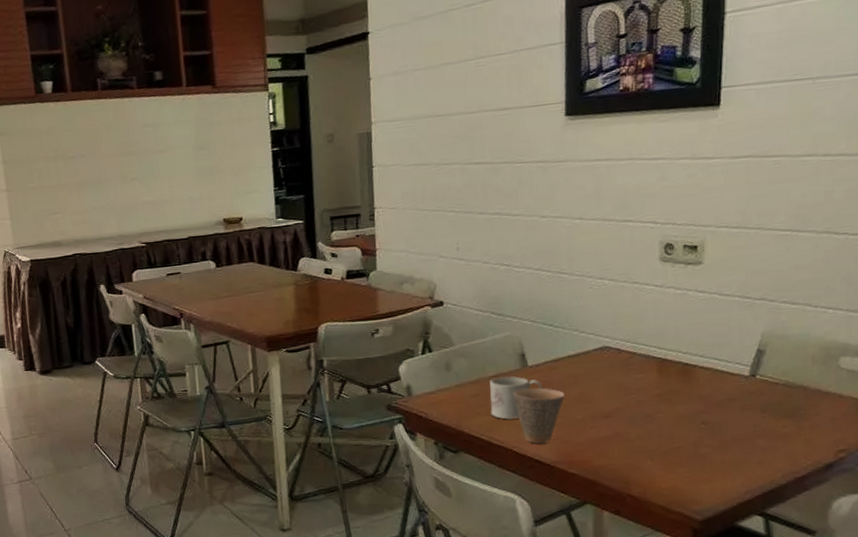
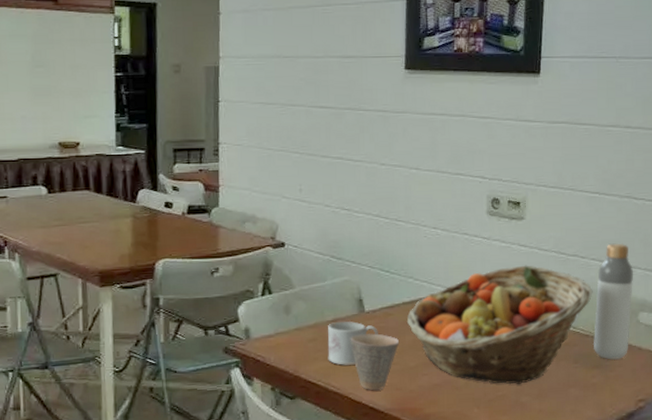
fruit basket: none [572,312,784,437] -> present [406,265,593,385]
bottle: none [783,283,834,408] -> present [593,243,634,360]

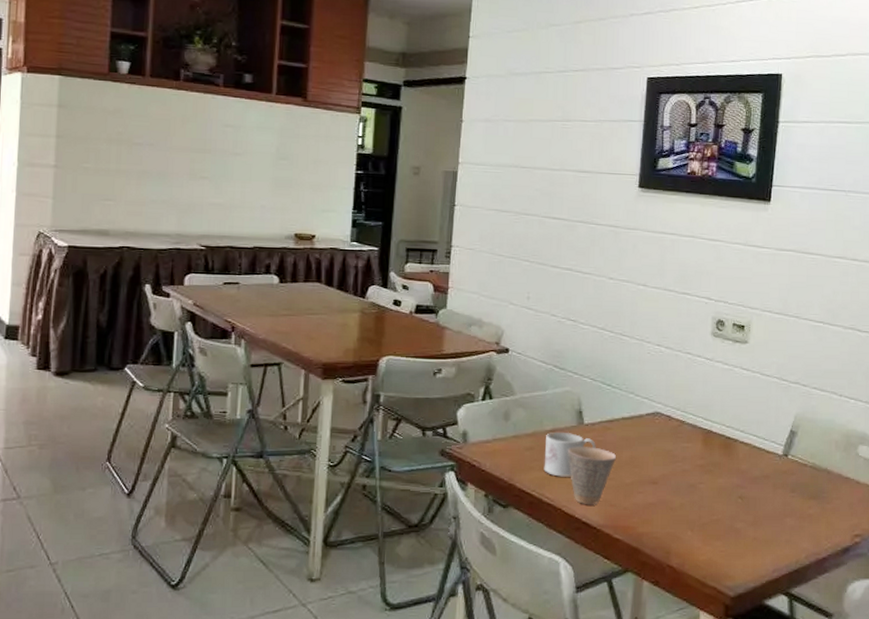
fruit basket: present [406,265,593,385] -> none [625,389,813,511]
bottle: present [593,243,634,360] -> none [810,373,855,492]

